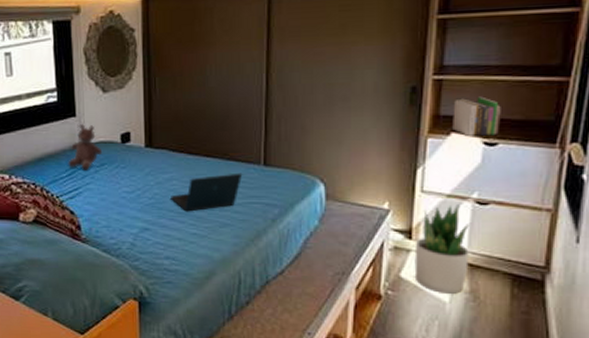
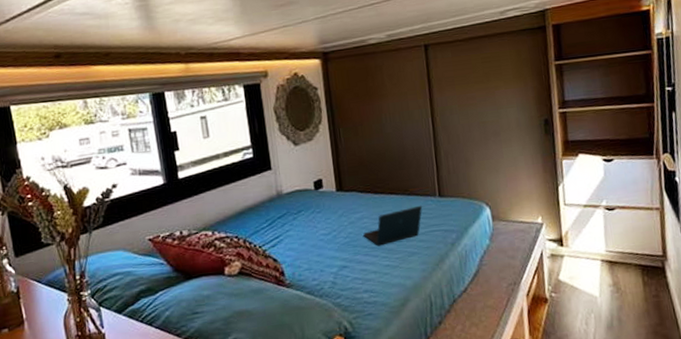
teddy bear: present [68,124,103,170] -> none [267,176,299,219]
planter: present [414,205,470,294] -> none [567,212,609,289]
books: present [452,96,503,137] -> none [577,123,613,157]

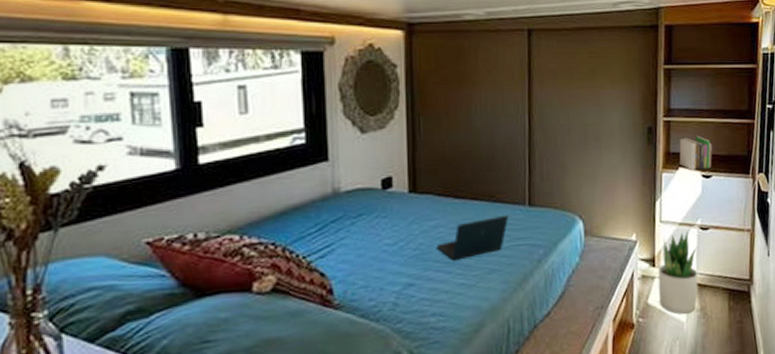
planter: none [567,212,609,289] -> present [658,231,698,314]
books: none [577,123,613,157] -> present [679,135,713,171]

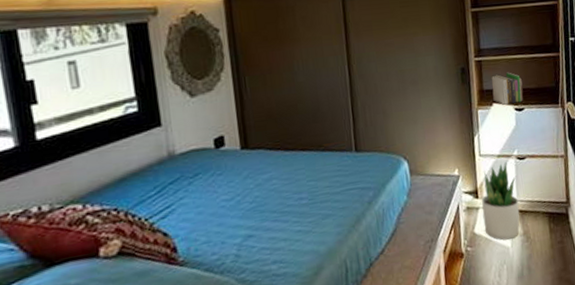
laptop: present [437,214,509,261] -> none [272,161,338,210]

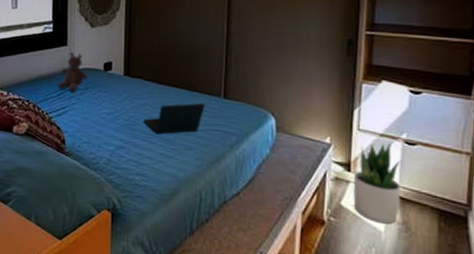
teddy bear: none [156,133,196,184] -> present [58,52,88,92]
laptop: none [272,161,338,210] -> present [144,103,206,134]
books: present [492,72,524,106] -> none [383,51,425,85]

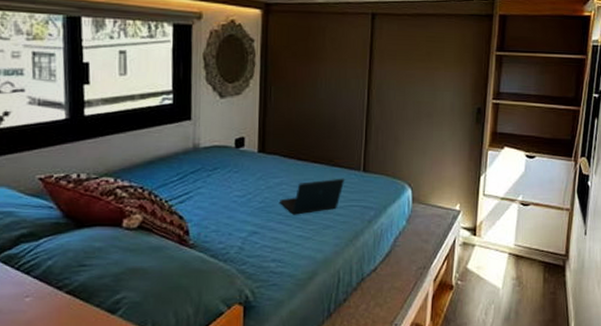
teddy bear: present [58,52,88,92] -> none [179,128,216,174]
planter: present [353,143,401,224] -> none [477,206,516,281]

